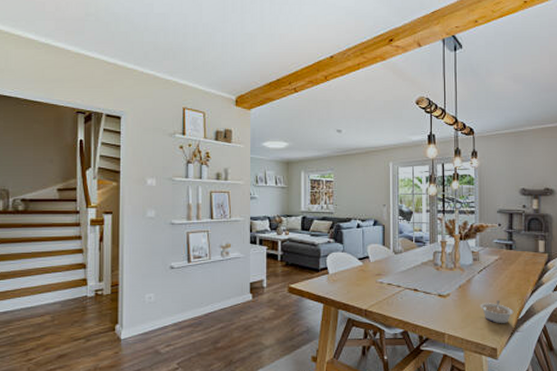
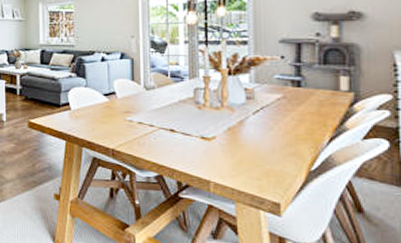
legume: present [480,300,514,324] -> none [256,147,304,176]

